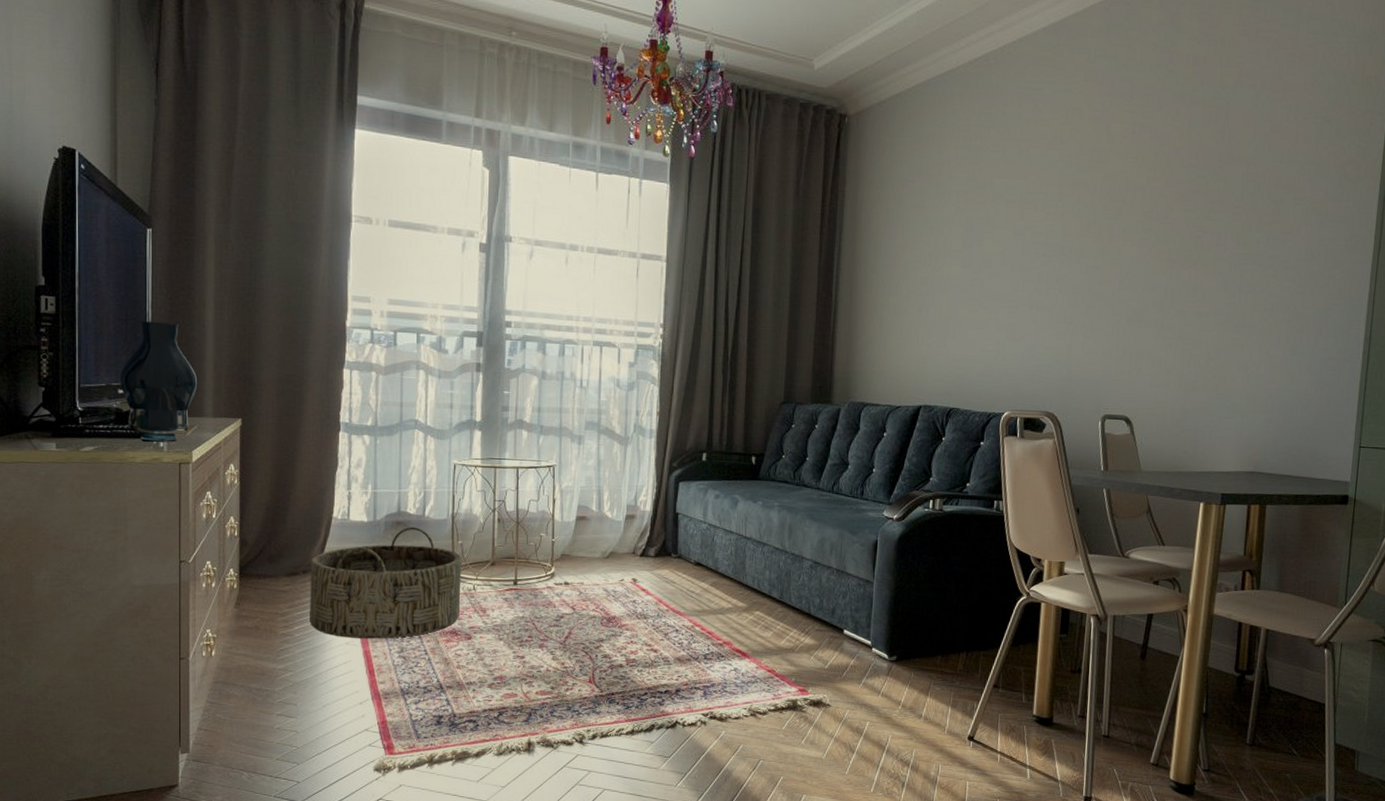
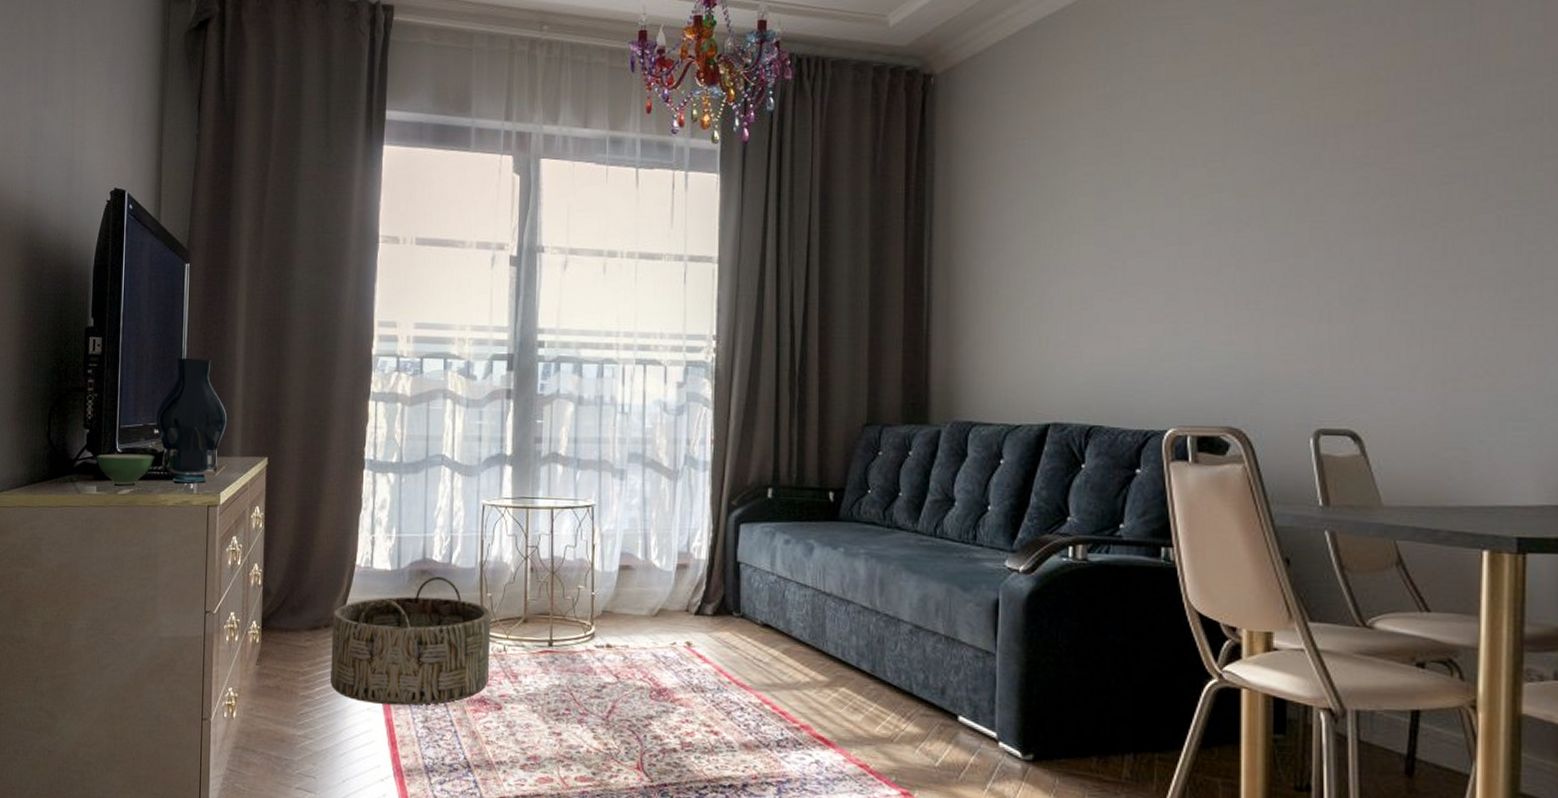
bowl: none [54,411,120,444] -> present [96,453,155,487]

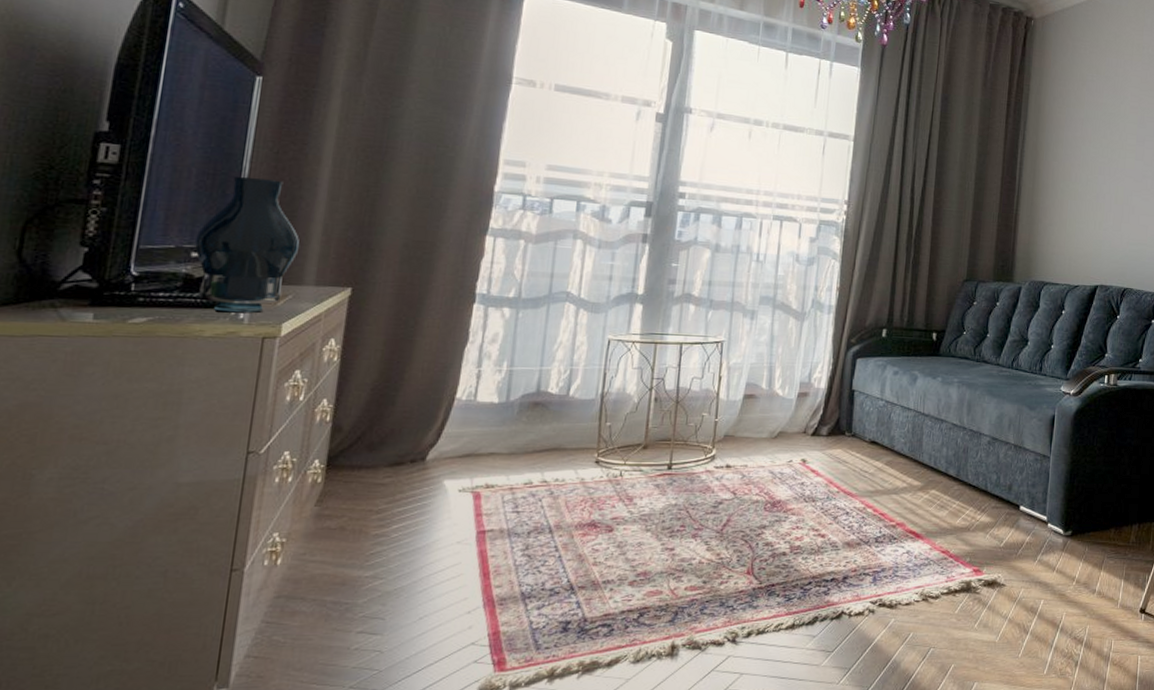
bowl: present [96,453,155,487] -> none [96,276,190,315]
basket: present [331,576,491,706] -> none [412,408,609,536]

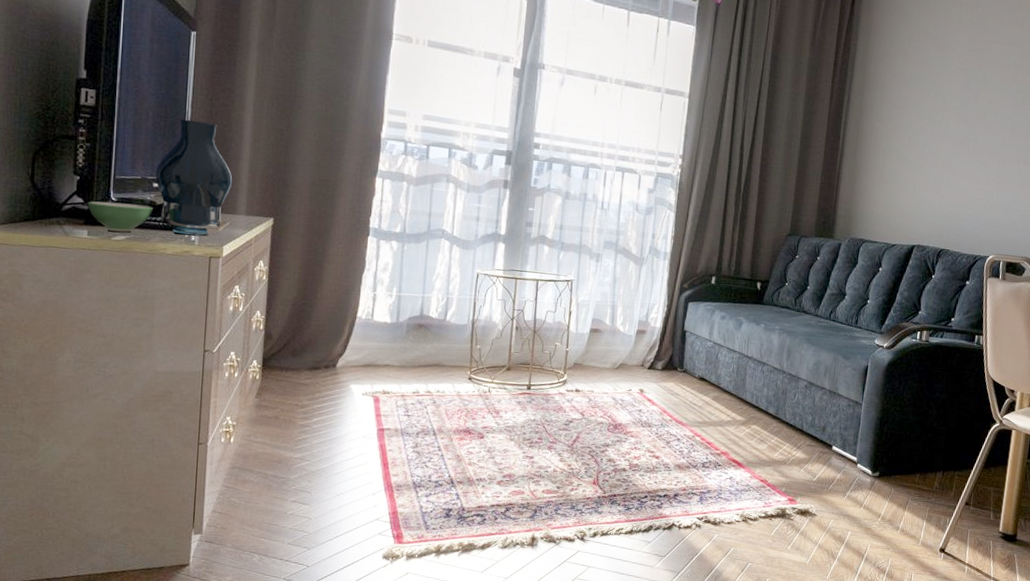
bowl: none [96,276,190,315] -> present [87,201,154,234]

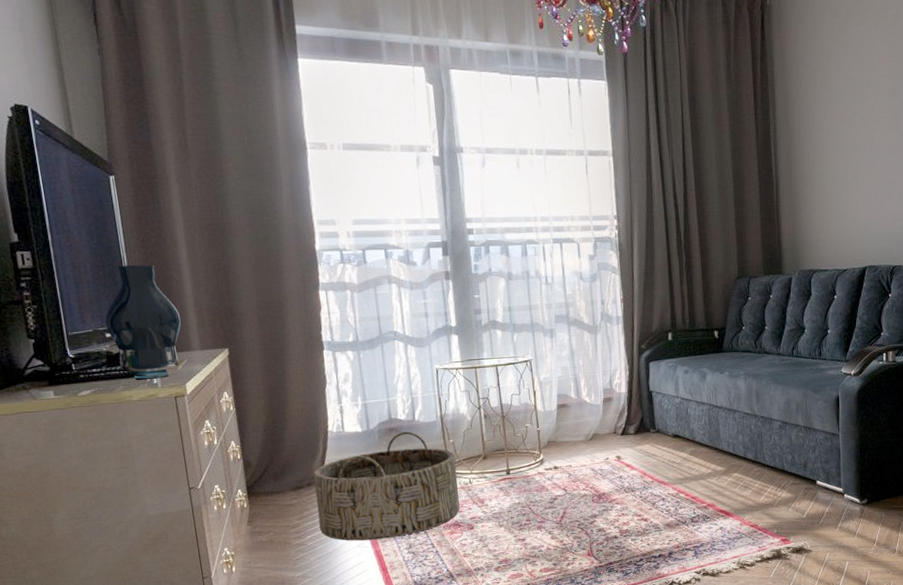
bowl: present [87,201,154,234] -> none [47,357,112,389]
basket: none [328,329,479,434] -> present [313,431,460,541]

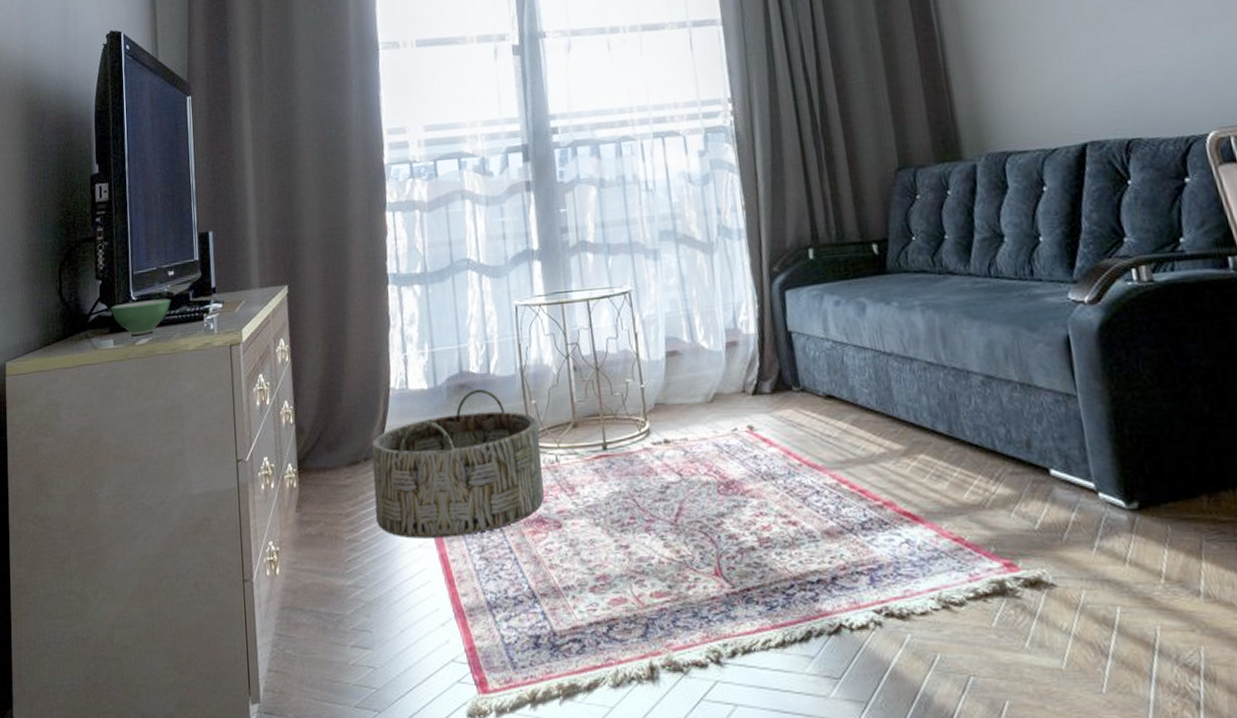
bowl: none [47,357,112,389] -> present [111,298,172,337]
vase: present [105,264,182,380] -> none [169,190,243,326]

